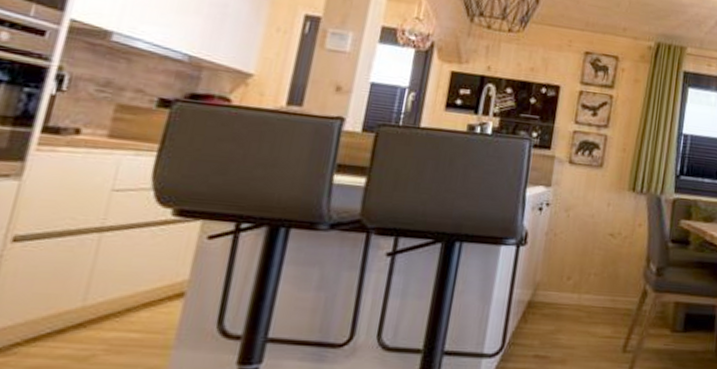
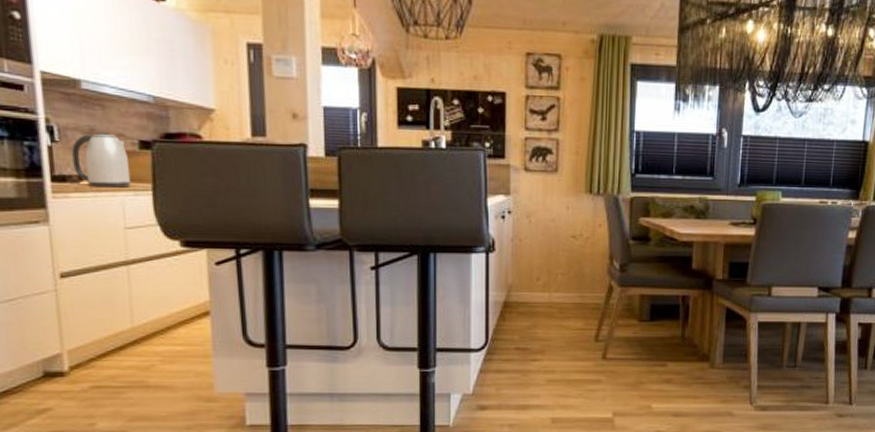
kettle: none [73,86,143,147] -> present [72,133,132,188]

